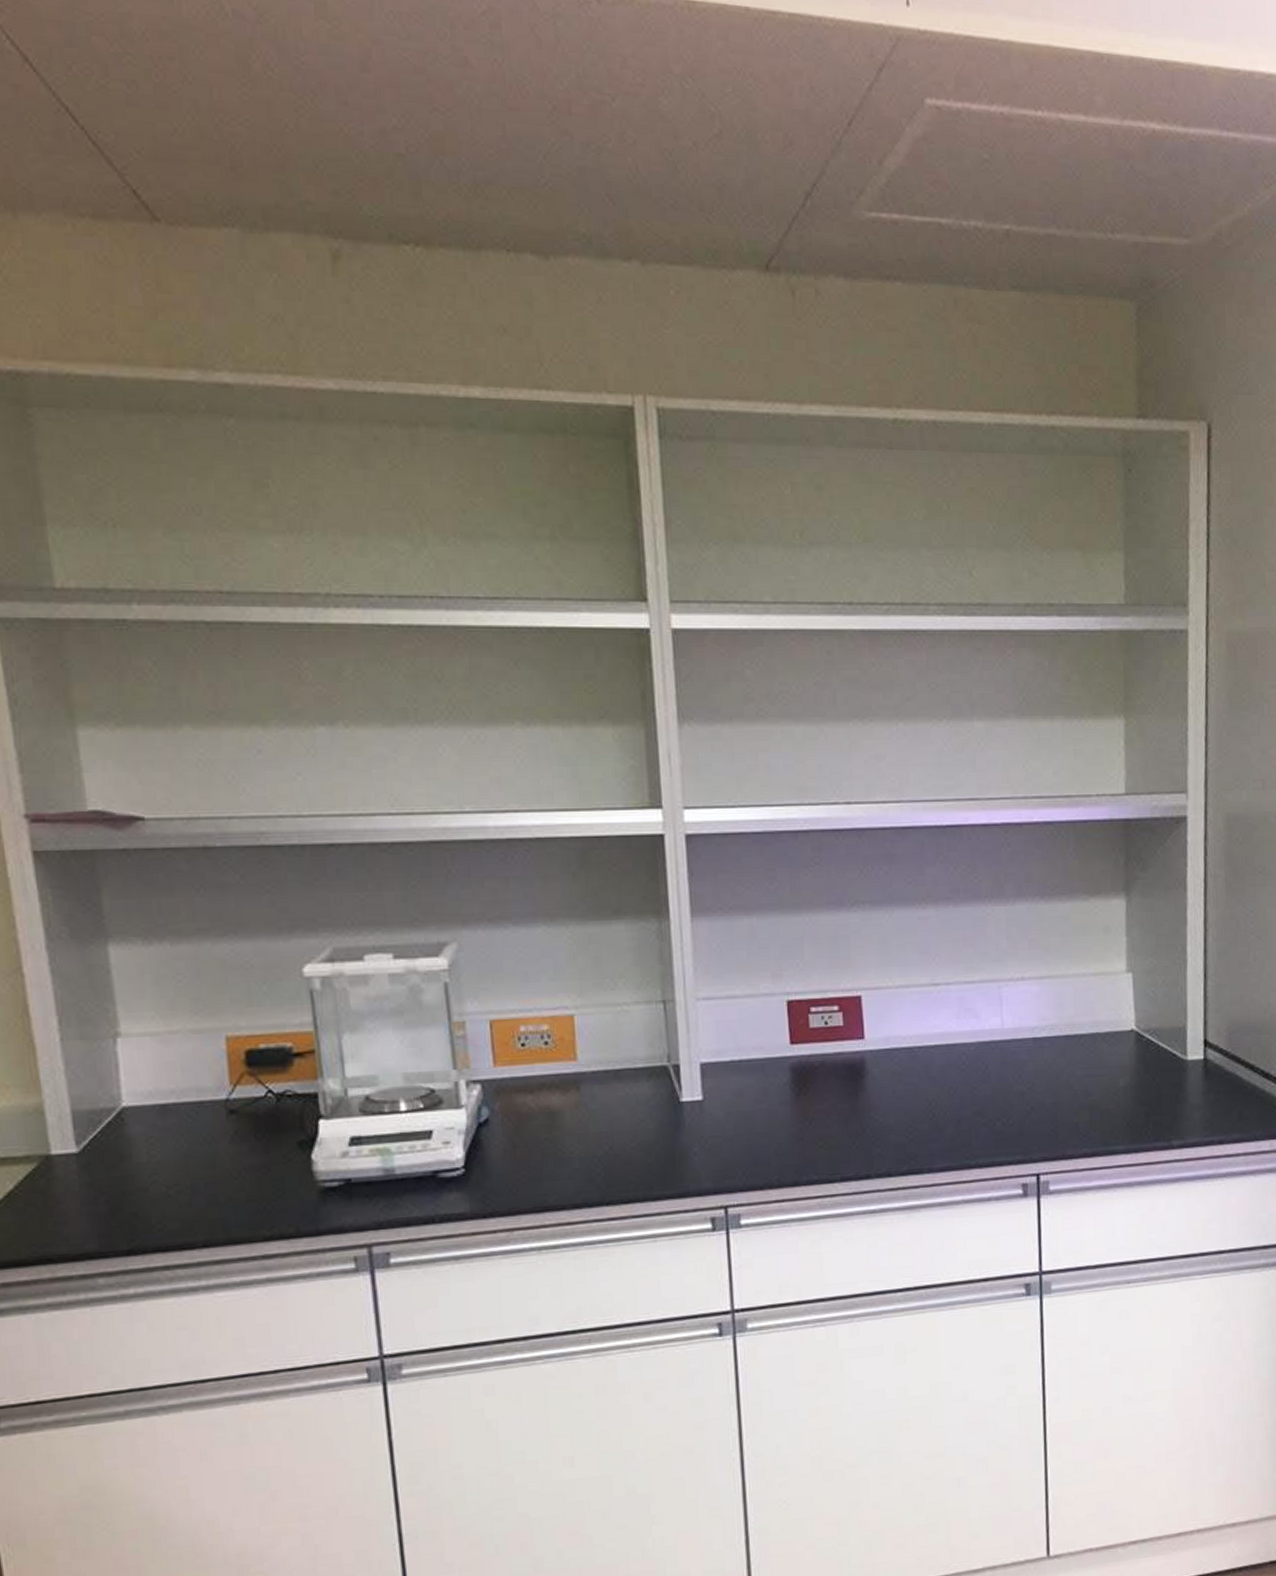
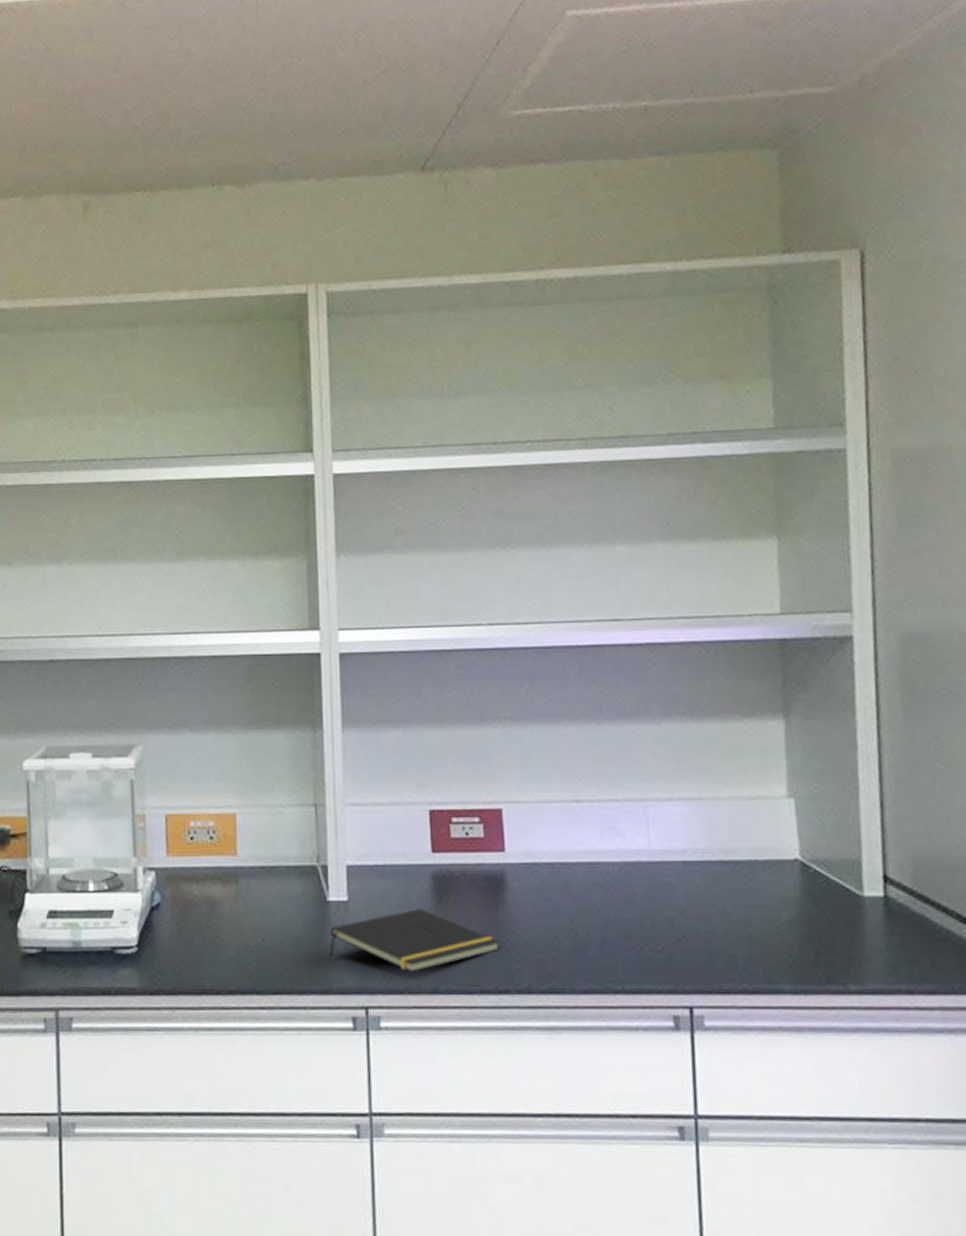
notepad: none [684,1102,860,1167] -> present [329,909,500,972]

